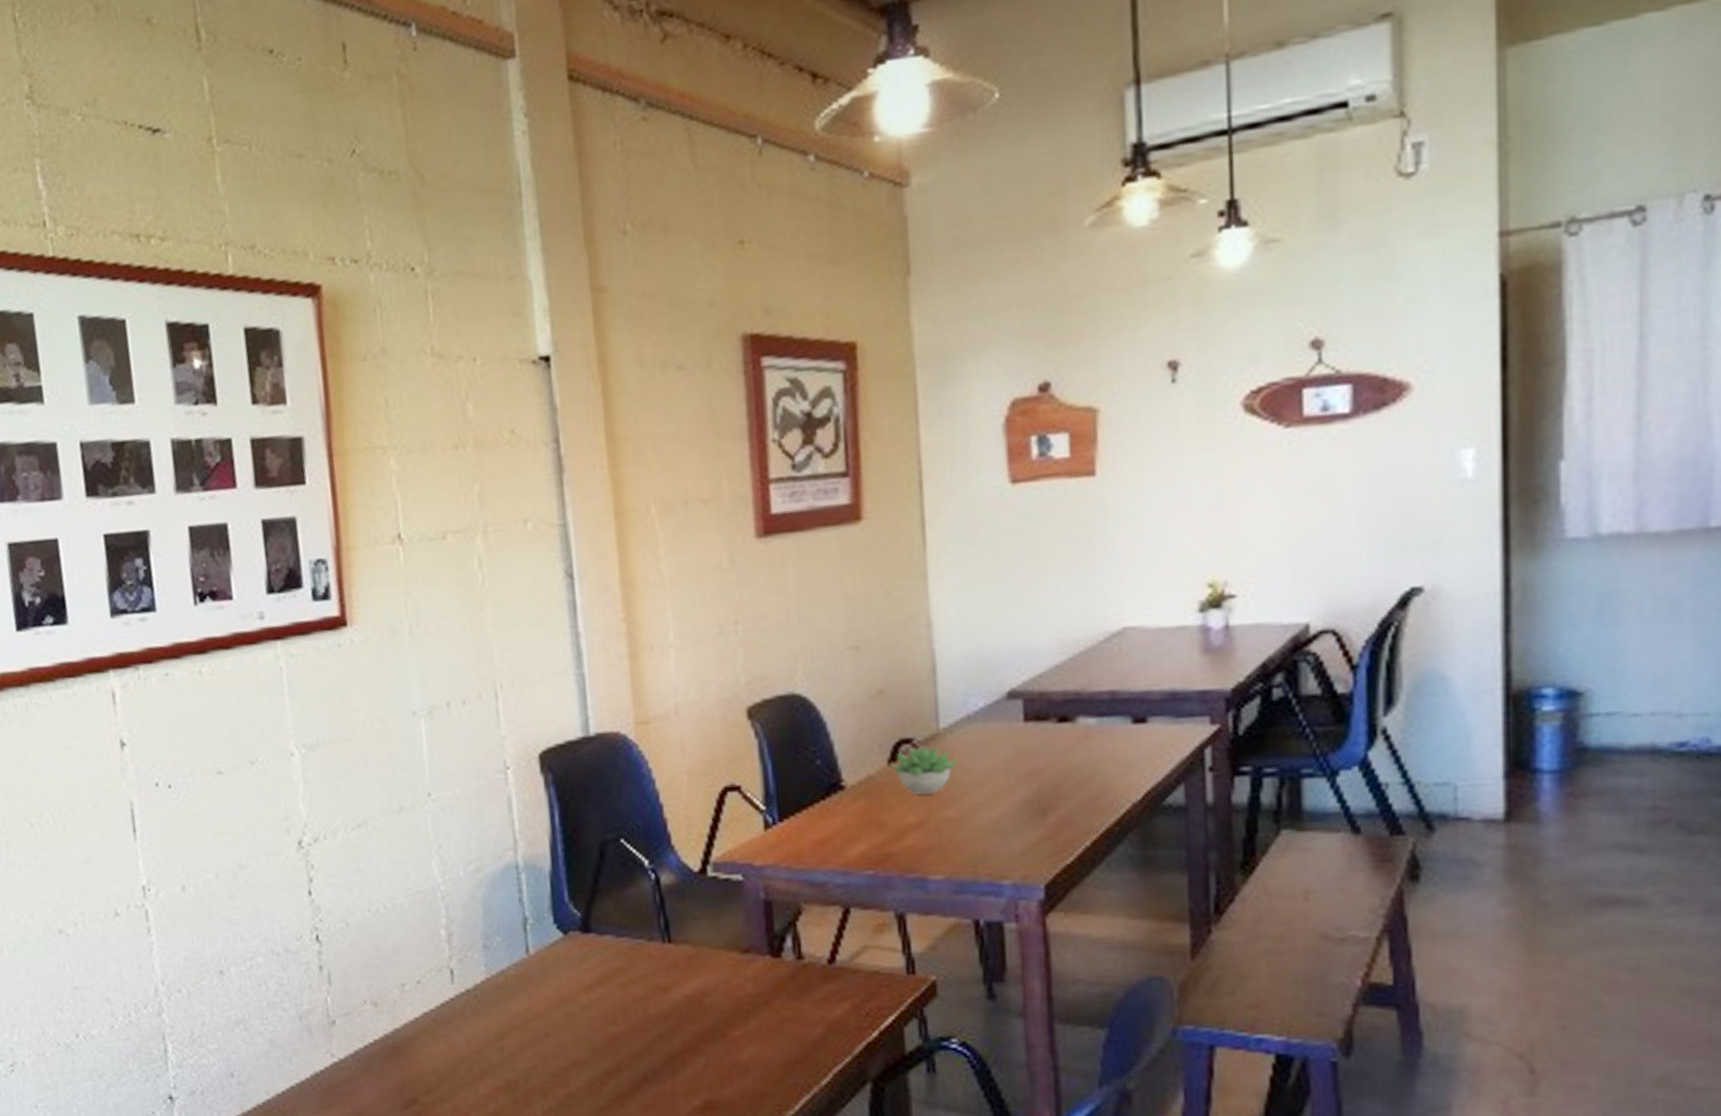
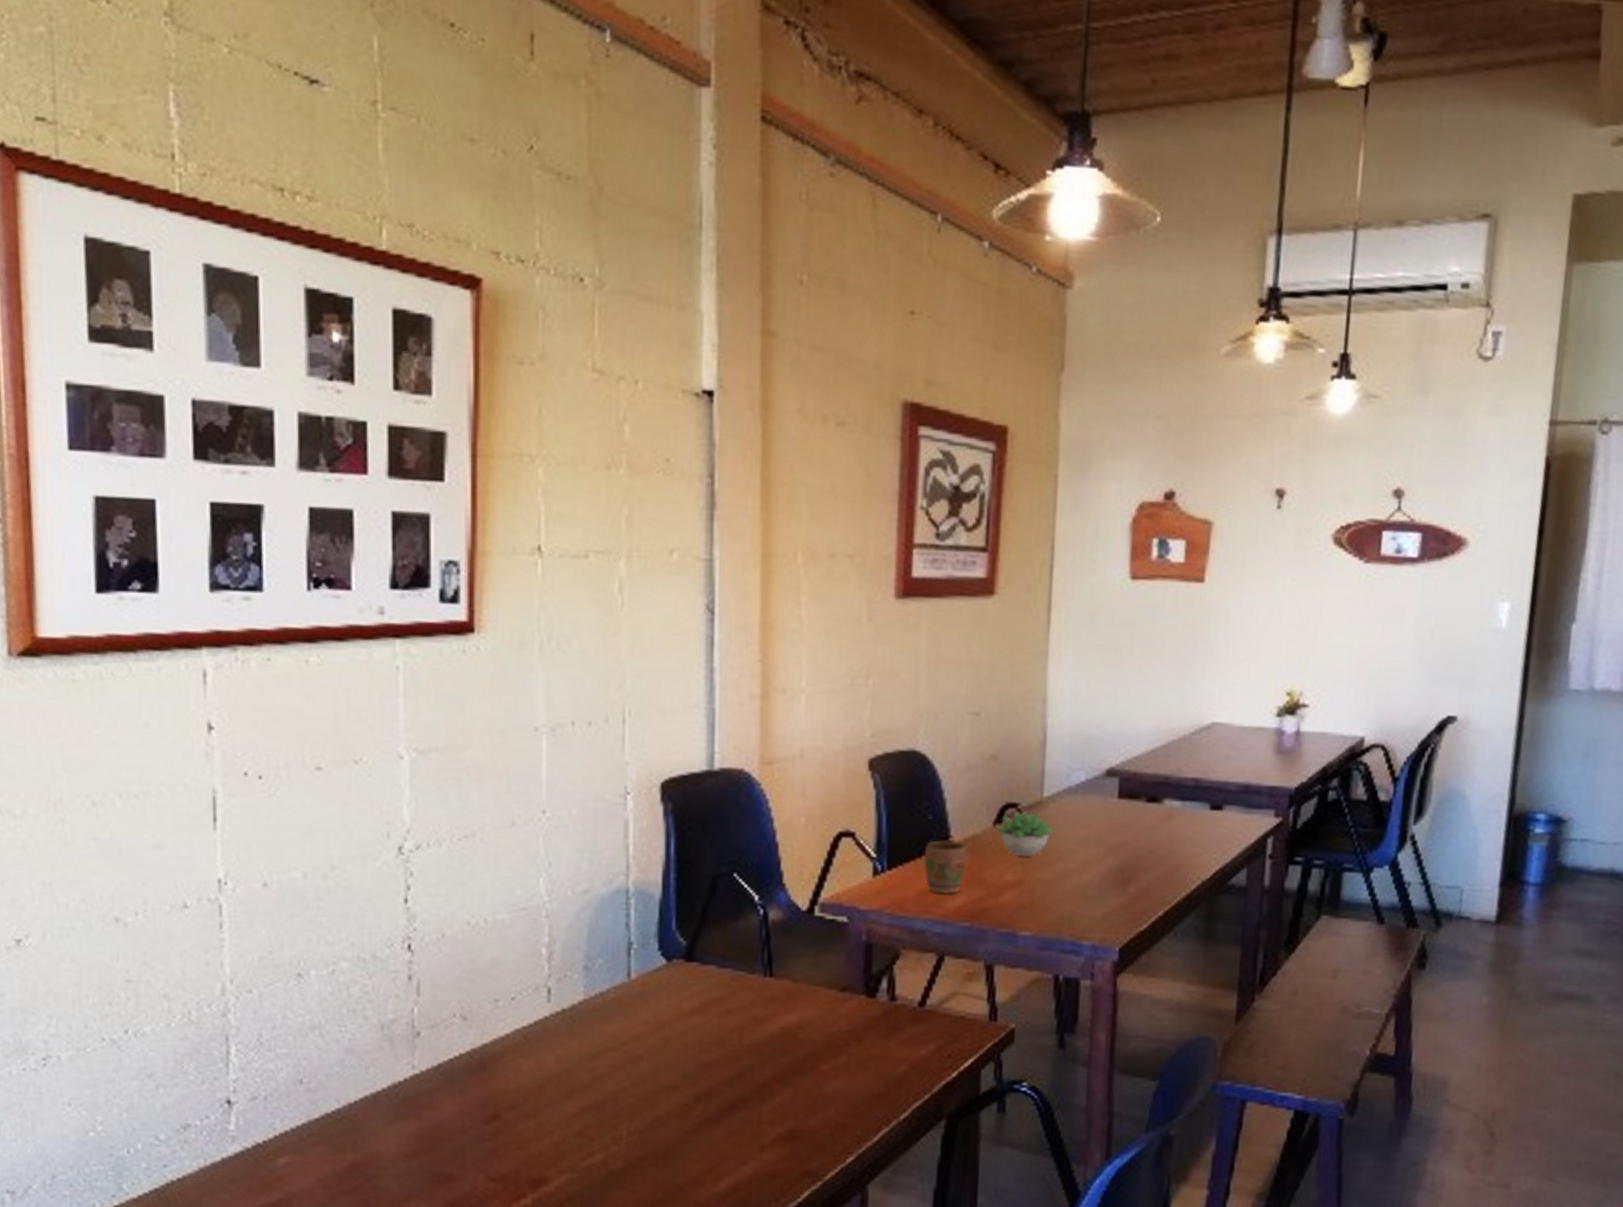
mug: none [816,784,863,842] -> present [923,840,968,894]

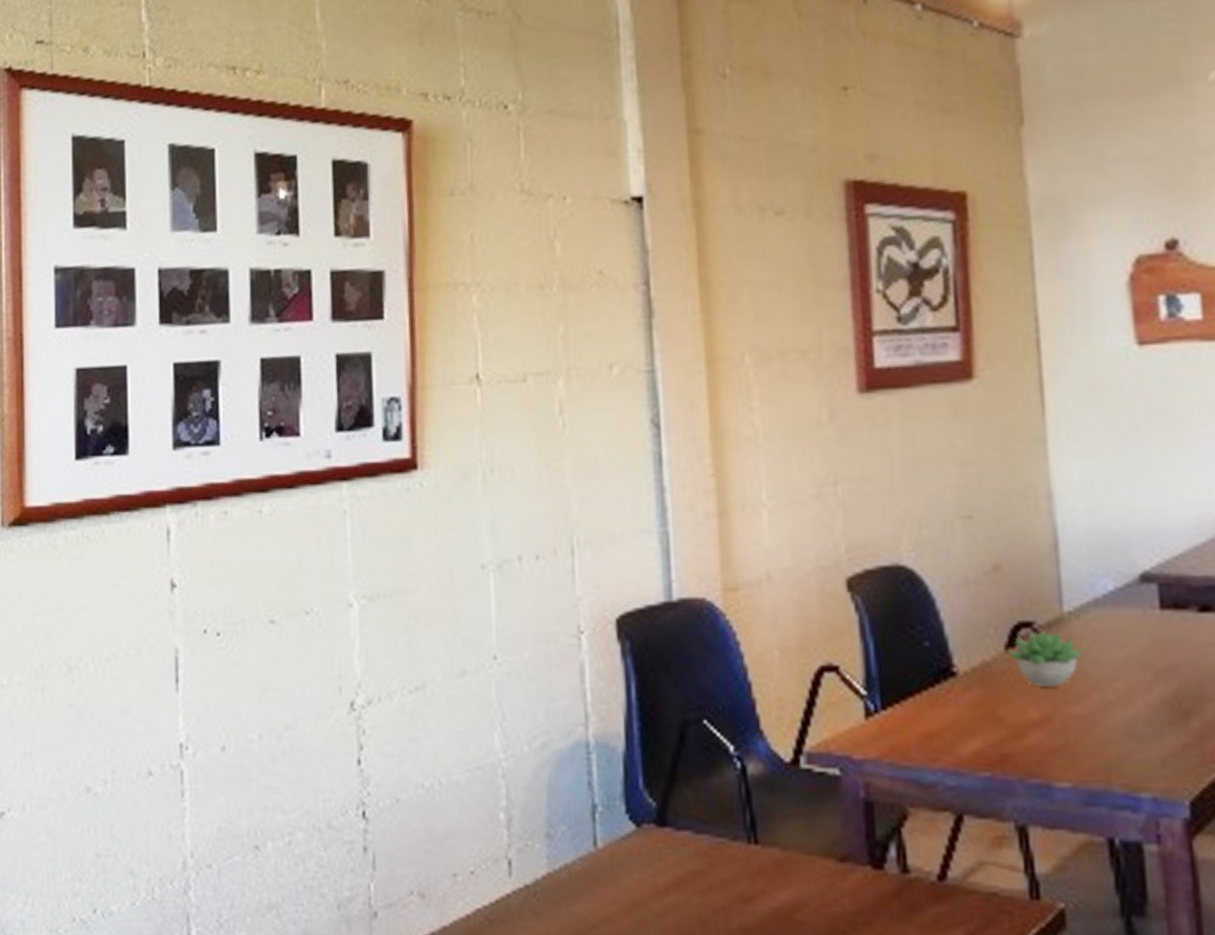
mug: present [923,840,968,894] -> none [924,671,978,737]

